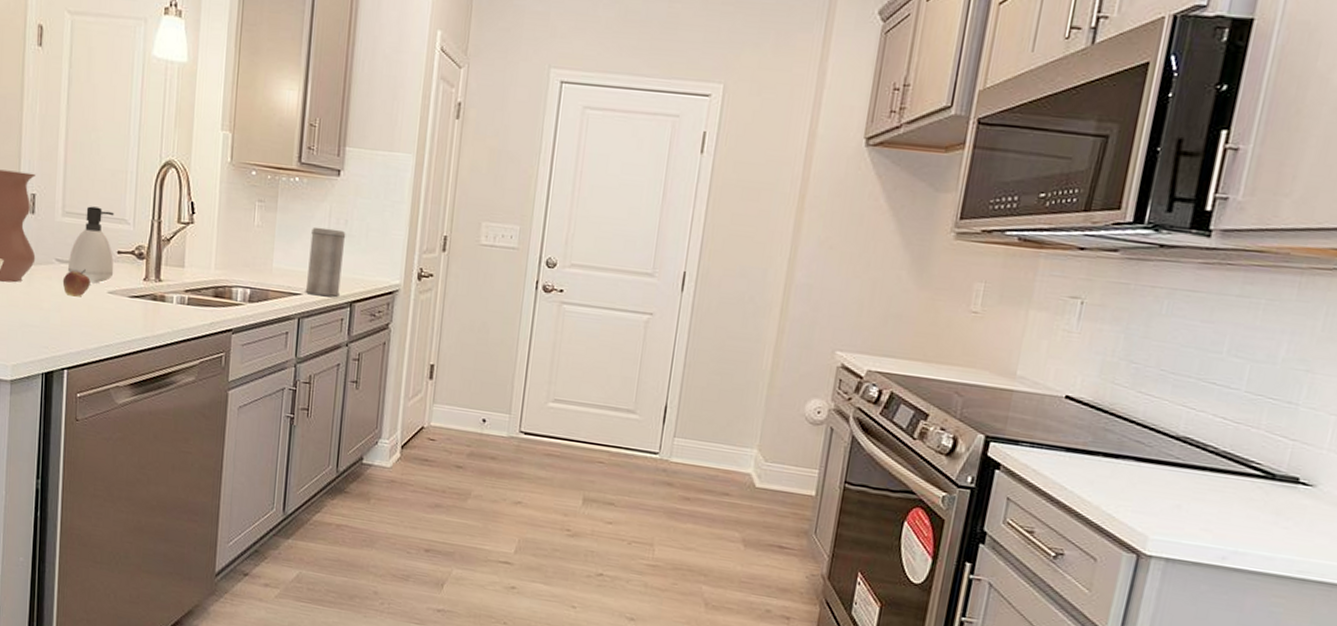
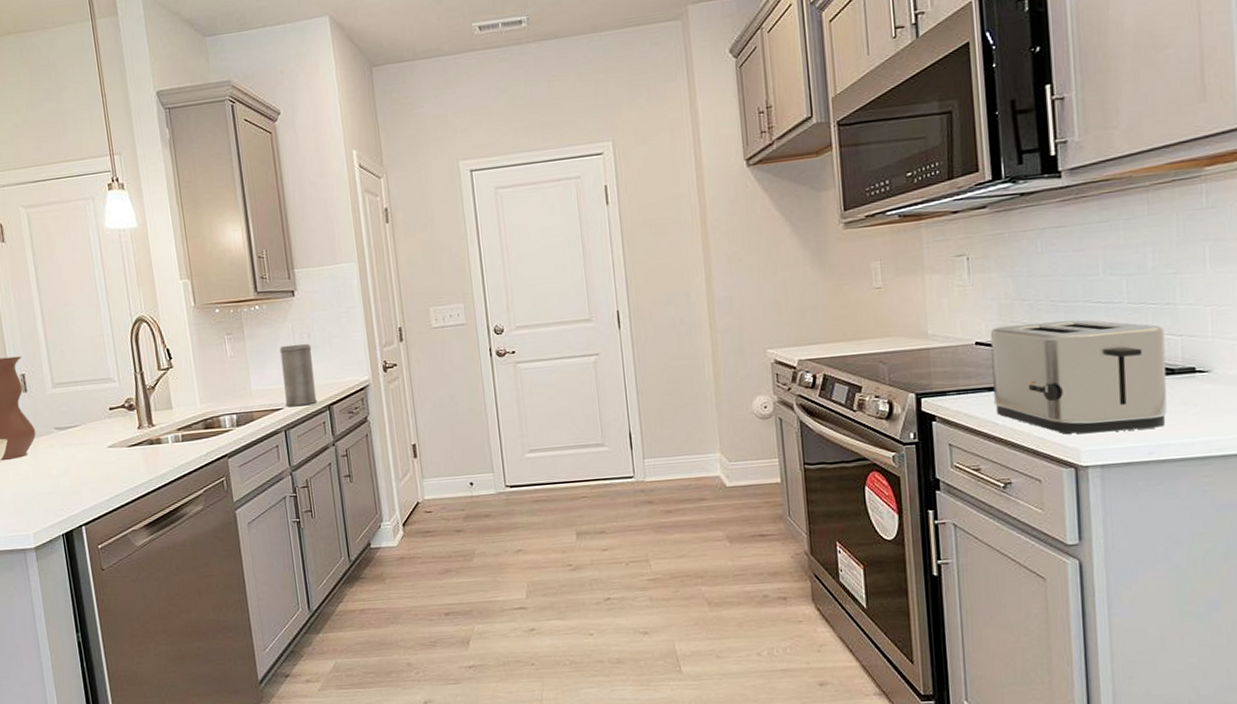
fruit: present [62,269,91,297] -> none [64,431,91,458]
soap dispenser: present [67,206,115,284] -> none [66,372,110,442]
toaster: none [1068,384,1277,534] -> present [990,319,1167,434]

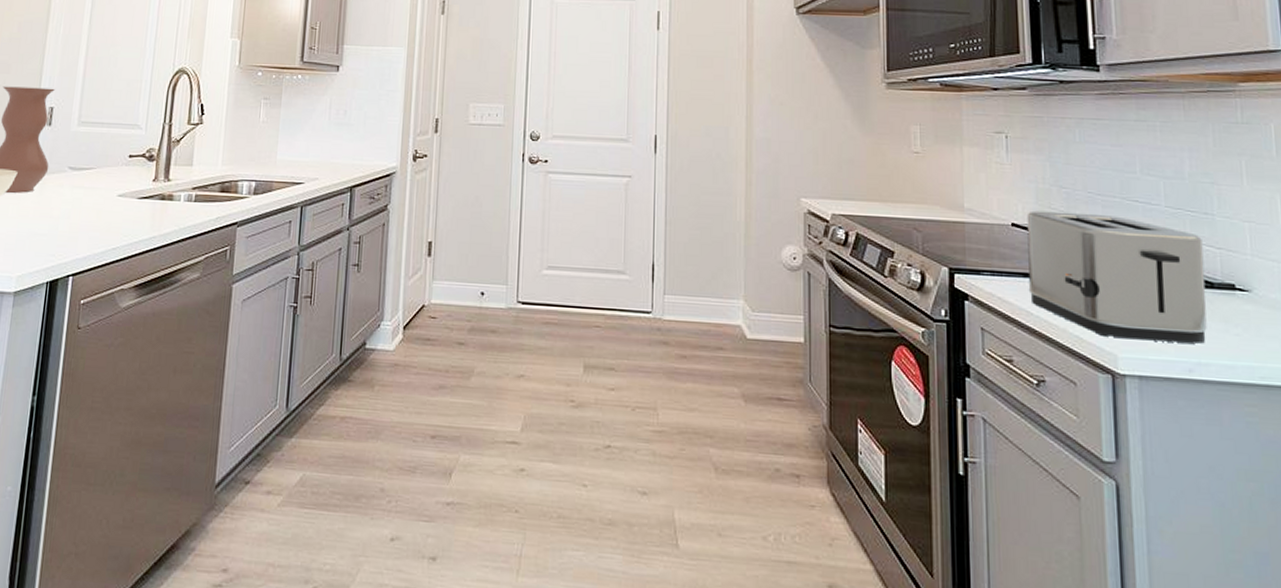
canister: present [280,343,317,407] -> none [307,119,346,184]

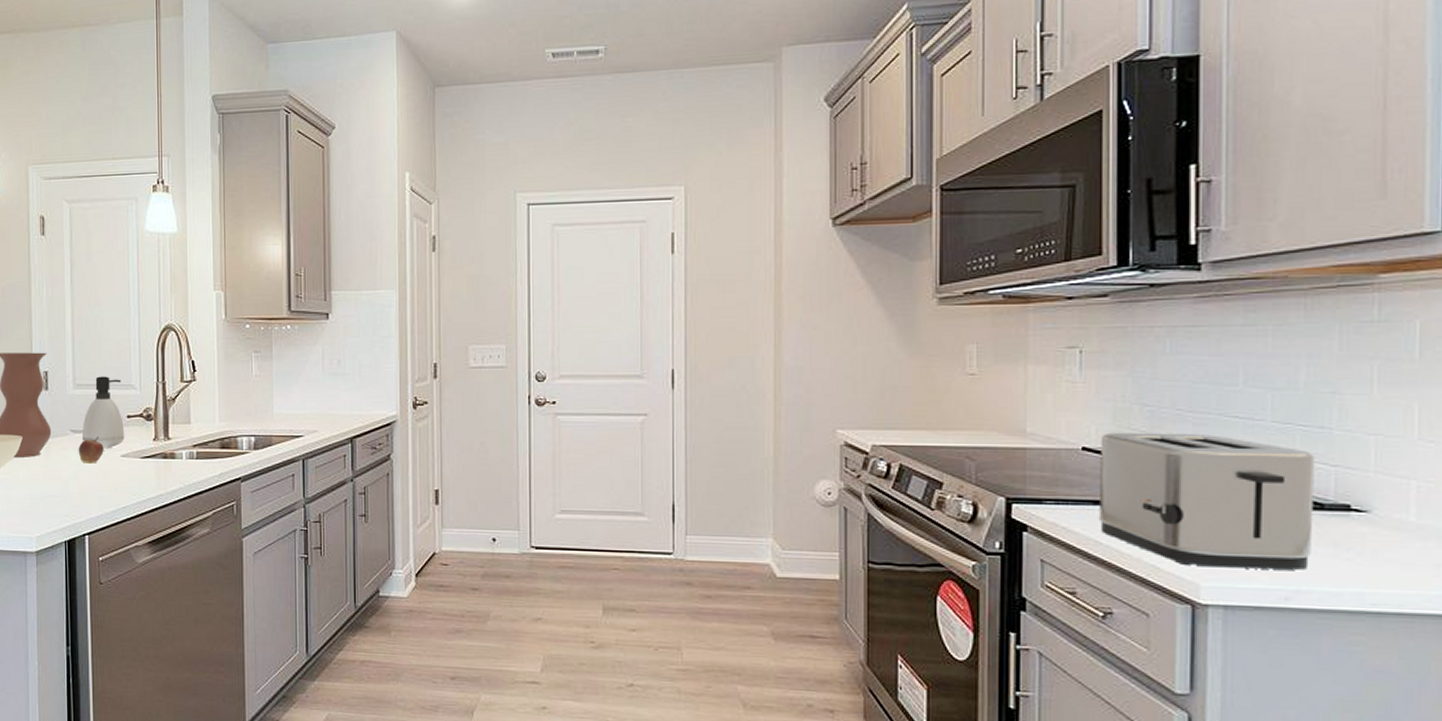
fruit: none [73,175,101,202] -> present [78,436,104,464]
soap dispenser: none [79,115,128,188] -> present [81,376,125,449]

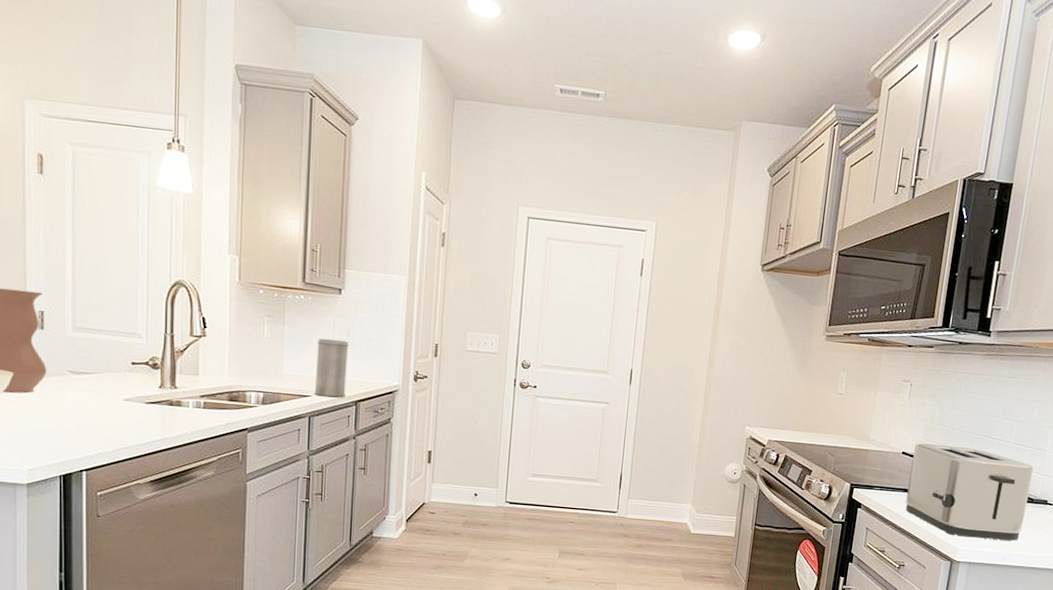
fruit: present [78,436,104,464] -> none [76,379,105,405]
soap dispenser: present [81,376,125,449] -> none [81,322,129,392]
canister: none [306,369,340,436] -> present [314,338,349,398]

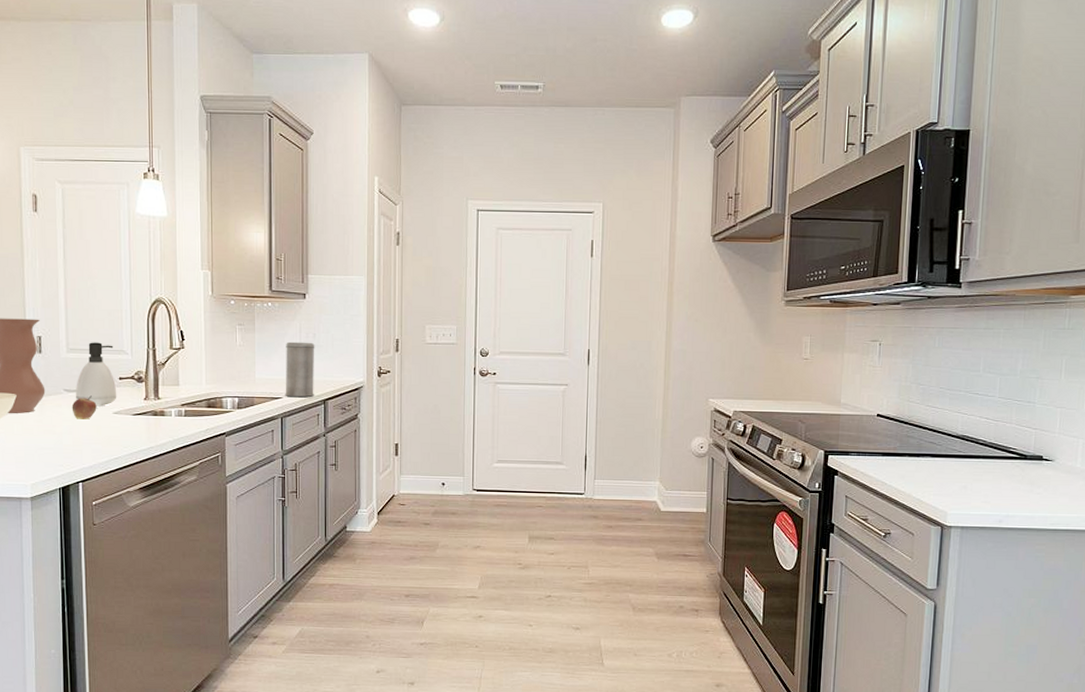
fruit: none [76,379,105,405] -> present [71,395,97,420]
soap dispenser: none [81,322,129,392] -> present [75,342,117,407]
toaster: present [905,443,1034,541] -> none [885,403,1023,501]

